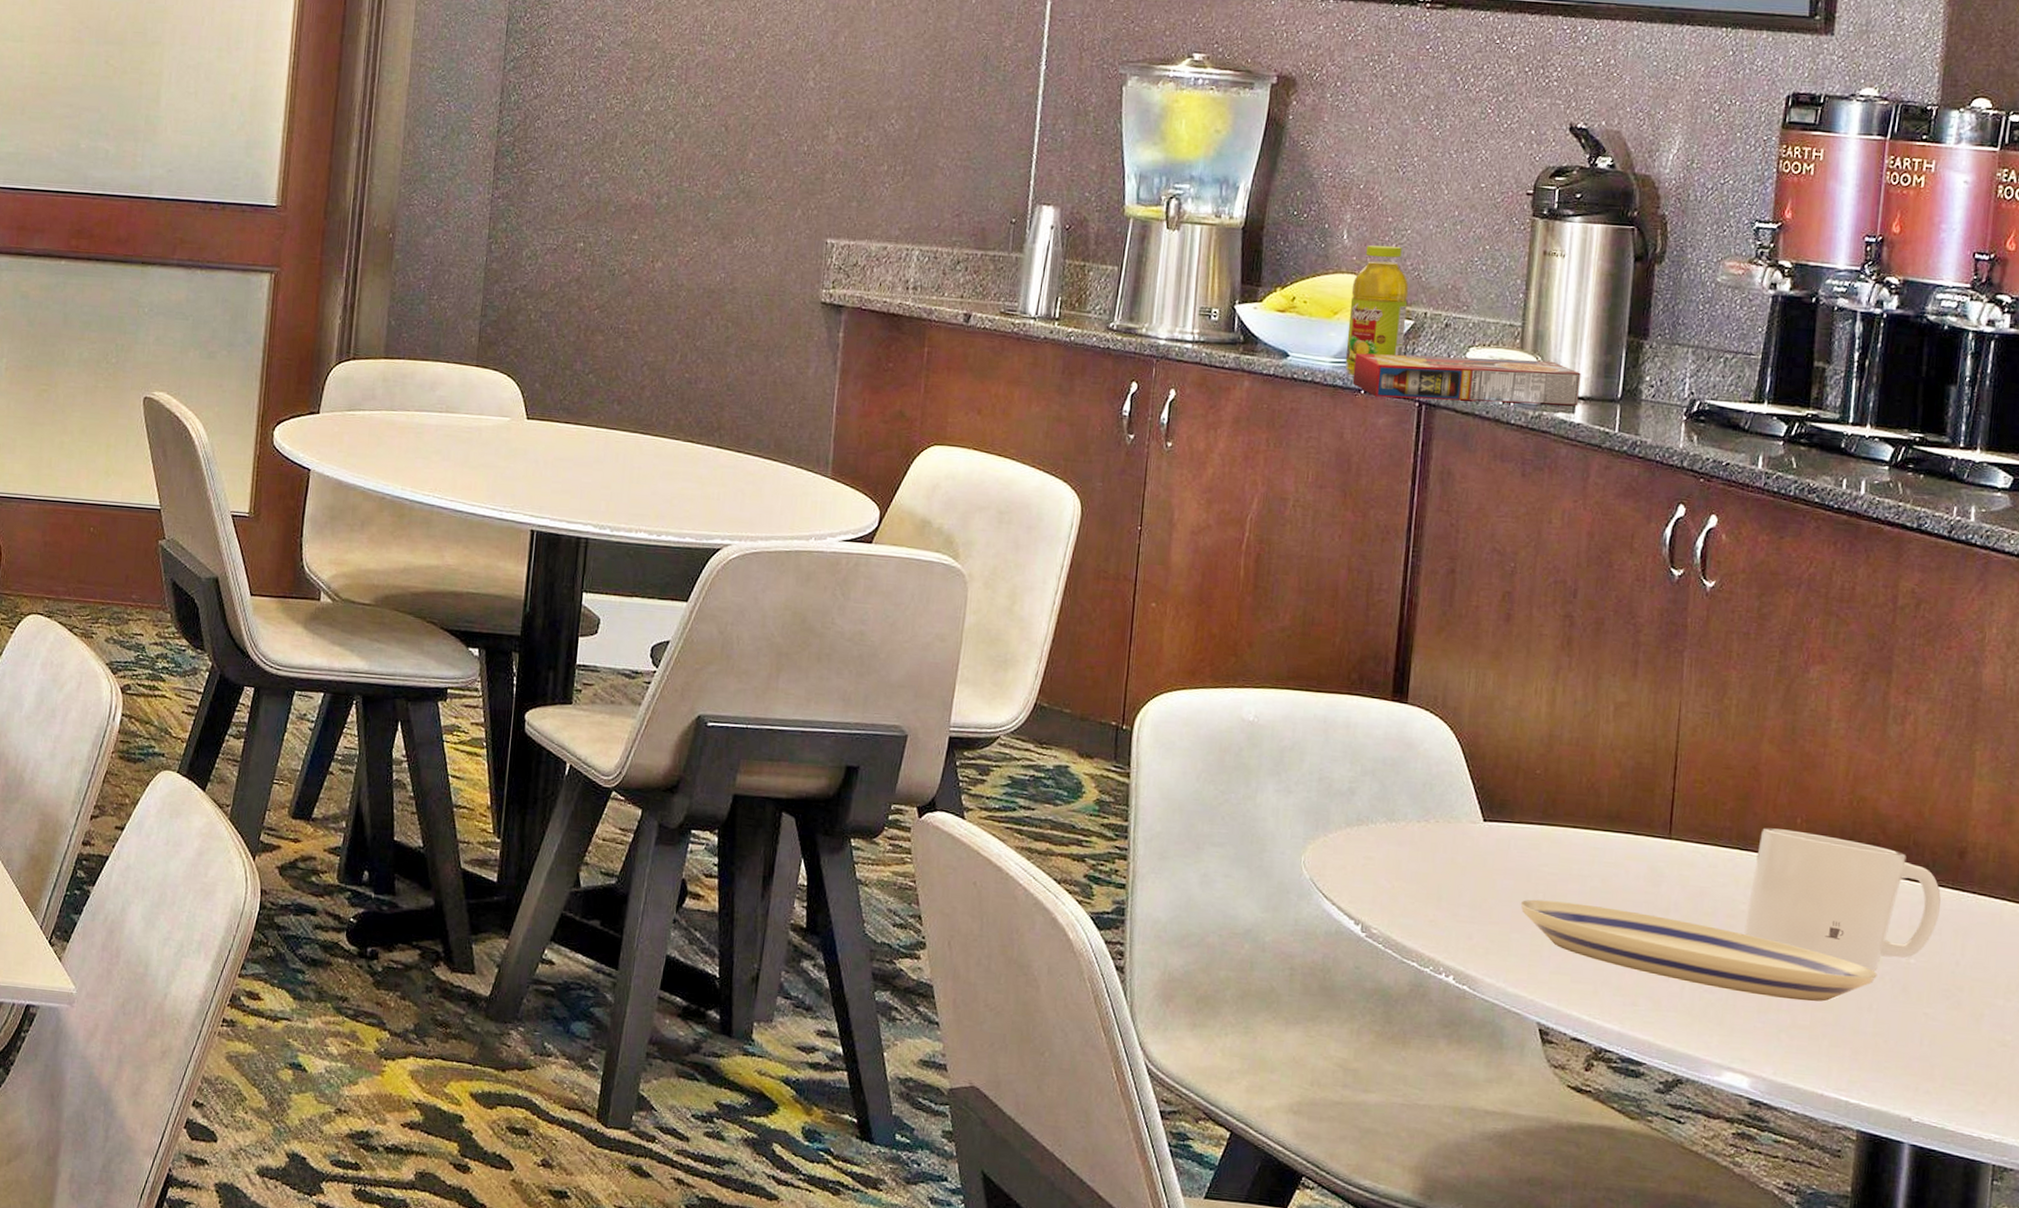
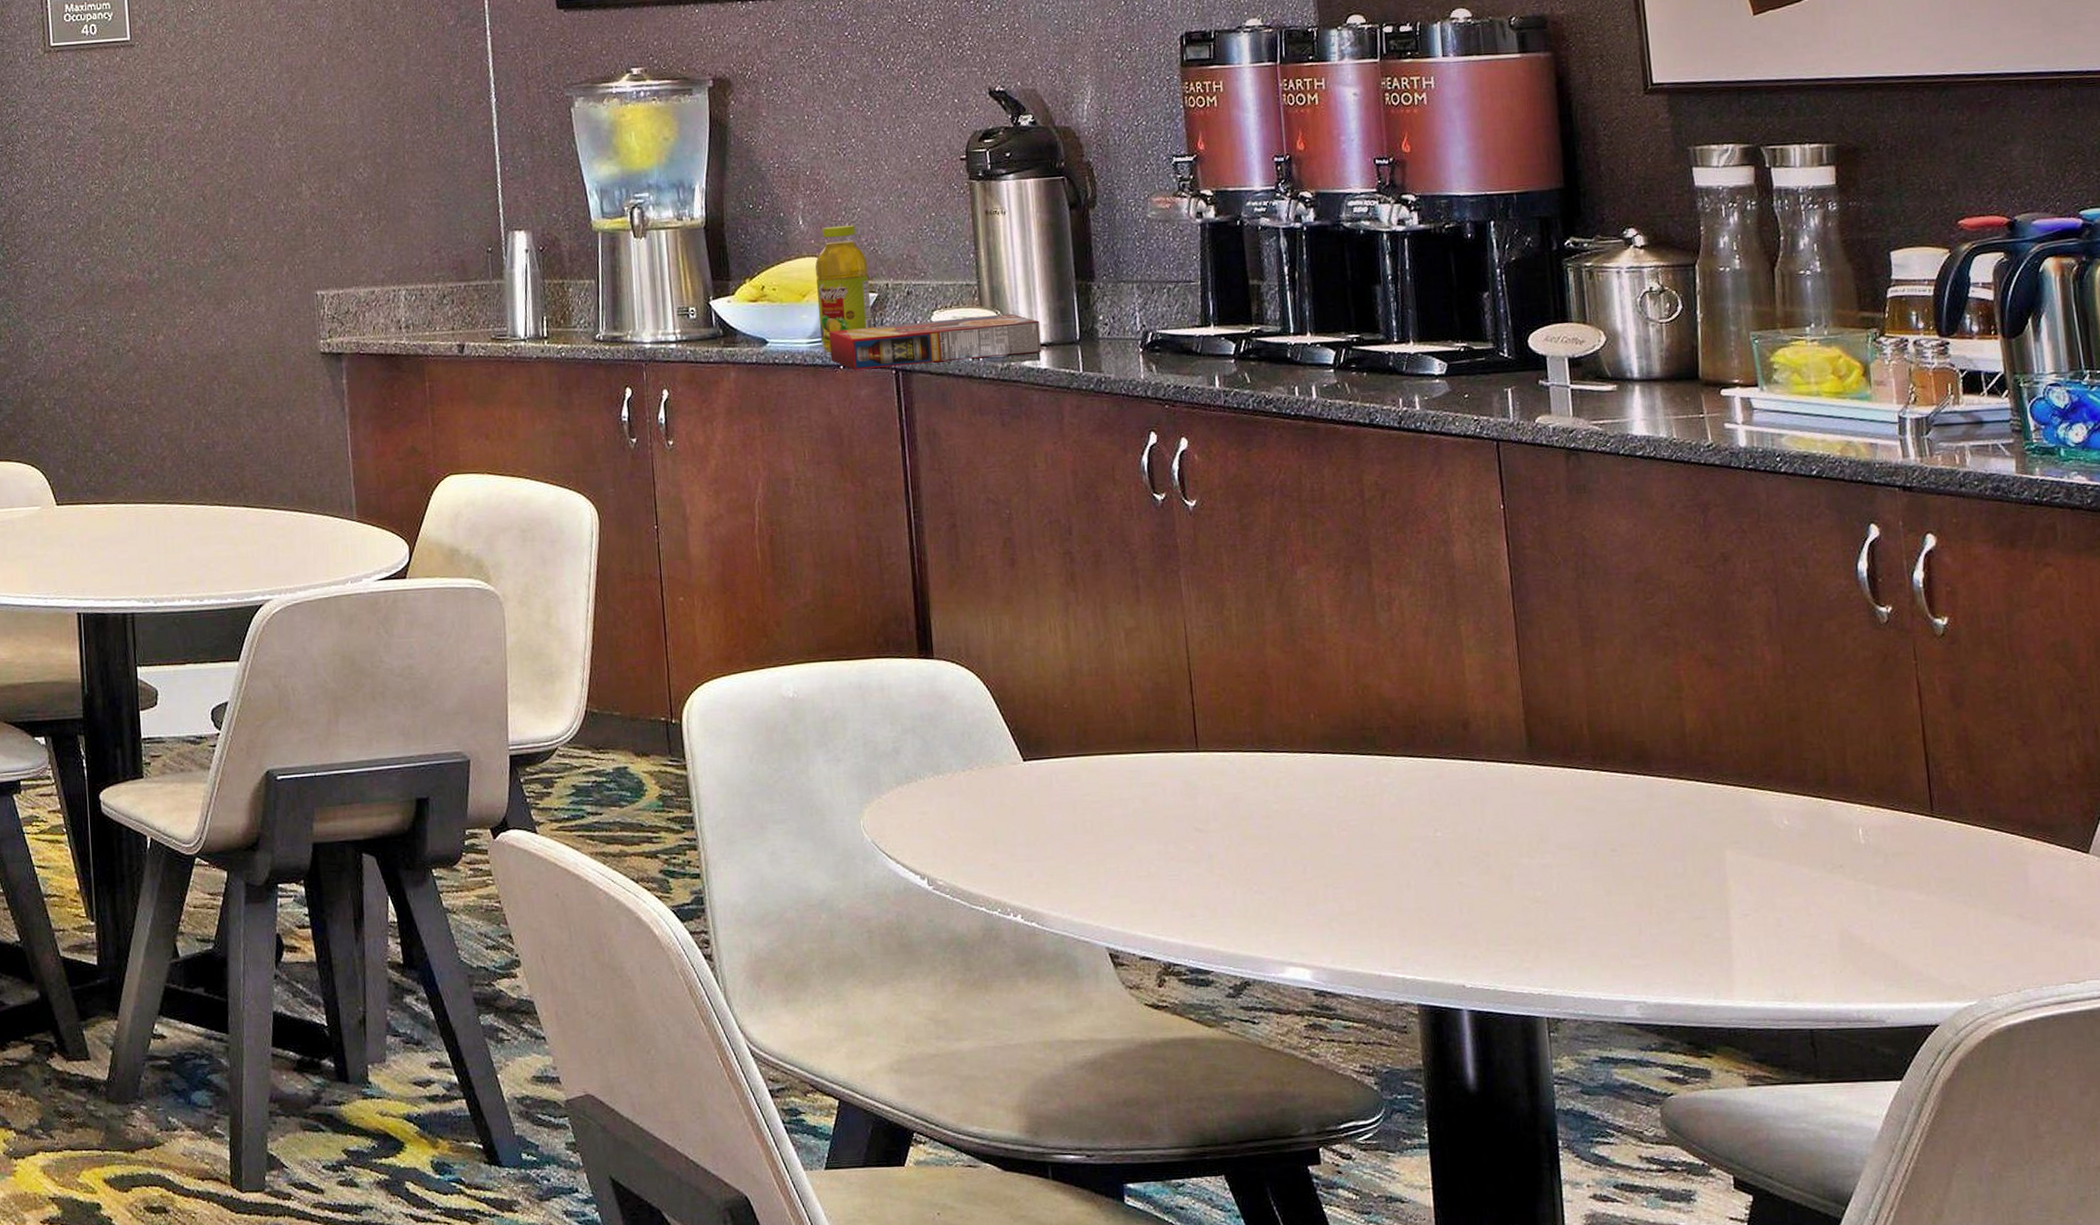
plate: present [1520,899,1877,1002] -> none [1071,826,1410,889]
mug: present [1744,827,1941,973] -> none [1279,726,1456,851]

